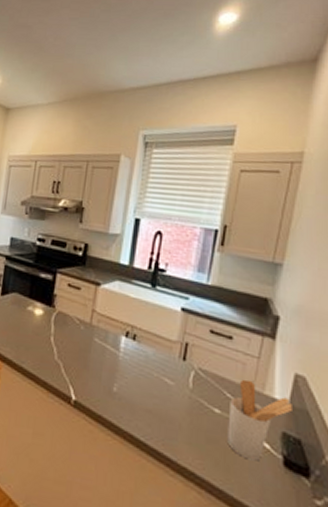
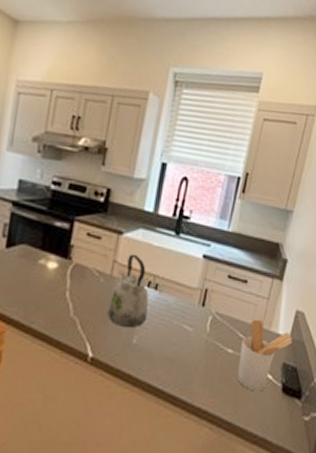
kettle: none [89,304,127,376] -> present [108,253,149,329]

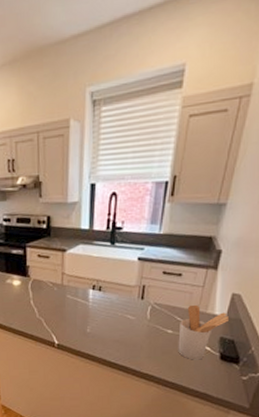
kettle: present [108,253,149,329] -> none [64,265,95,322]

